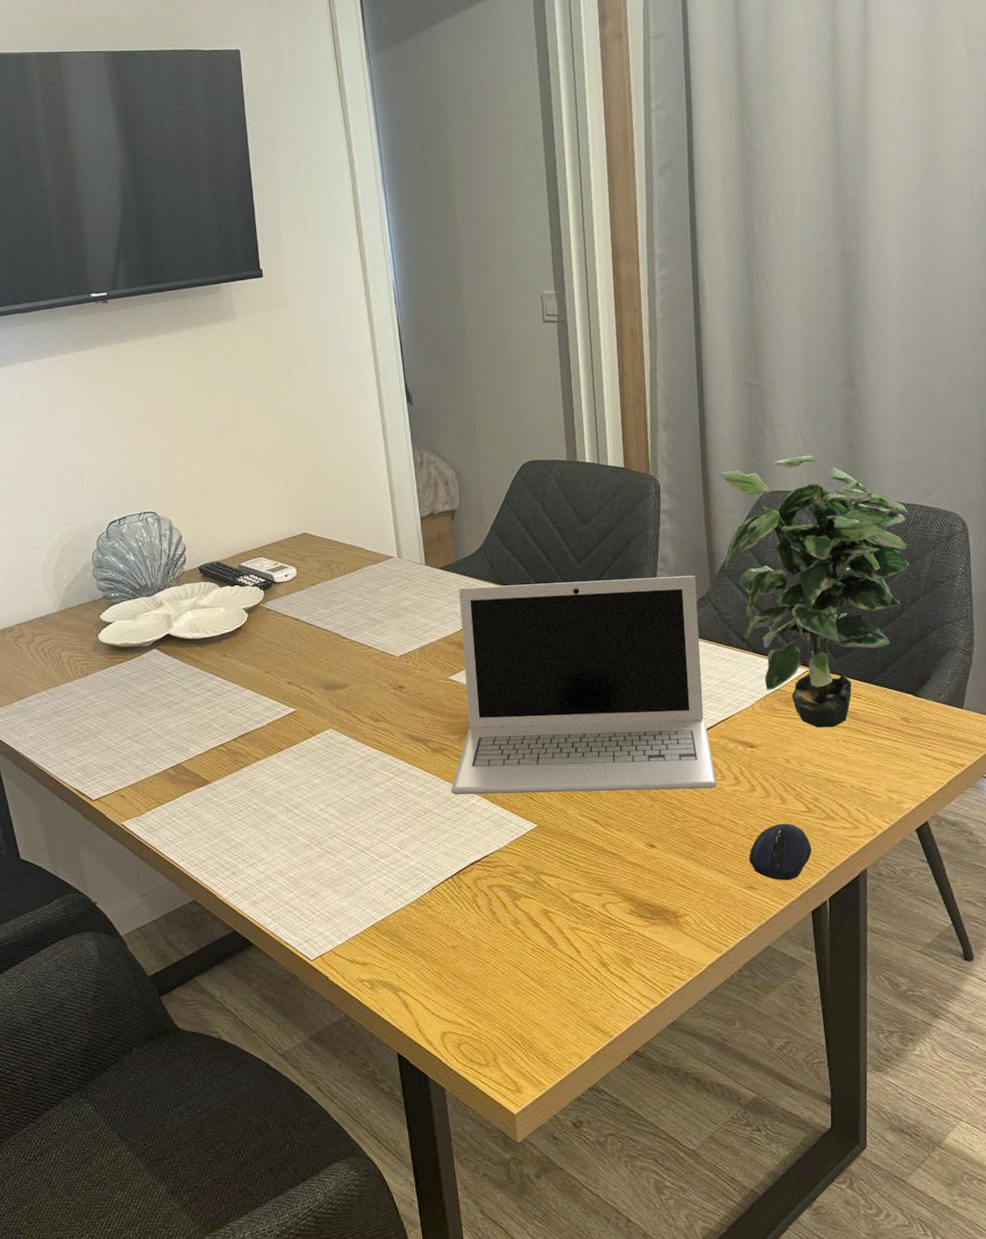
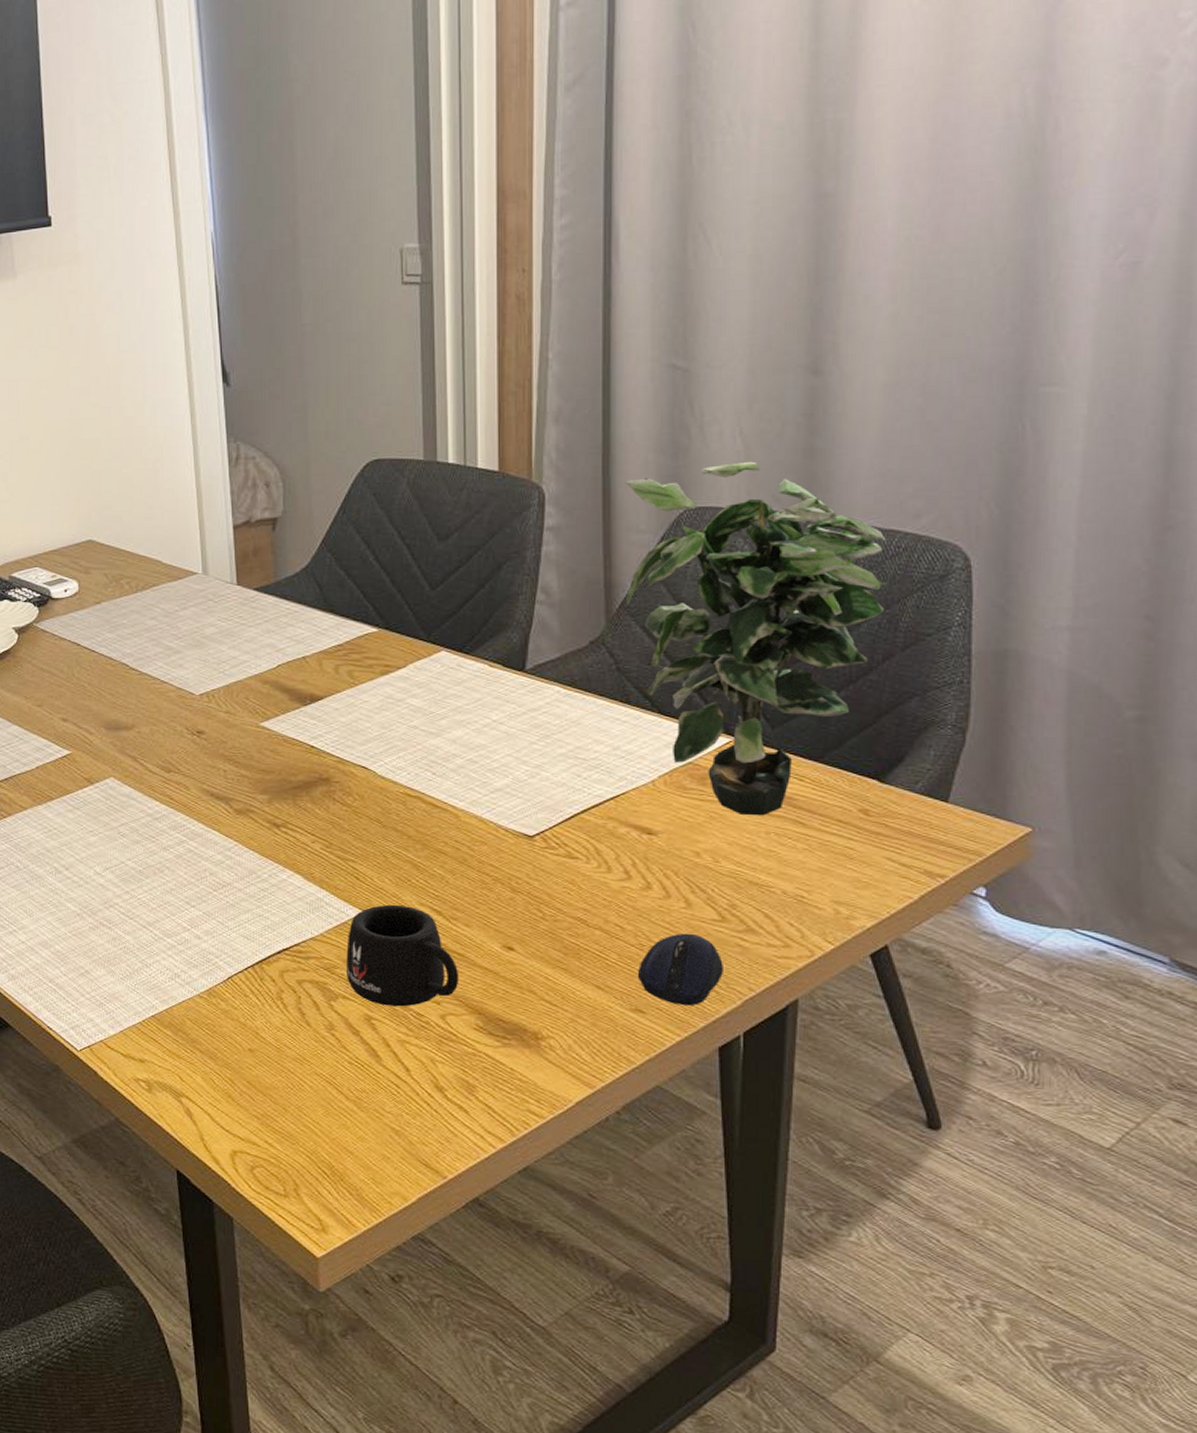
laptop: present [451,576,717,795] -> none [256,612,600,883]
mug: none [526,817,615,901] -> present [346,904,459,1007]

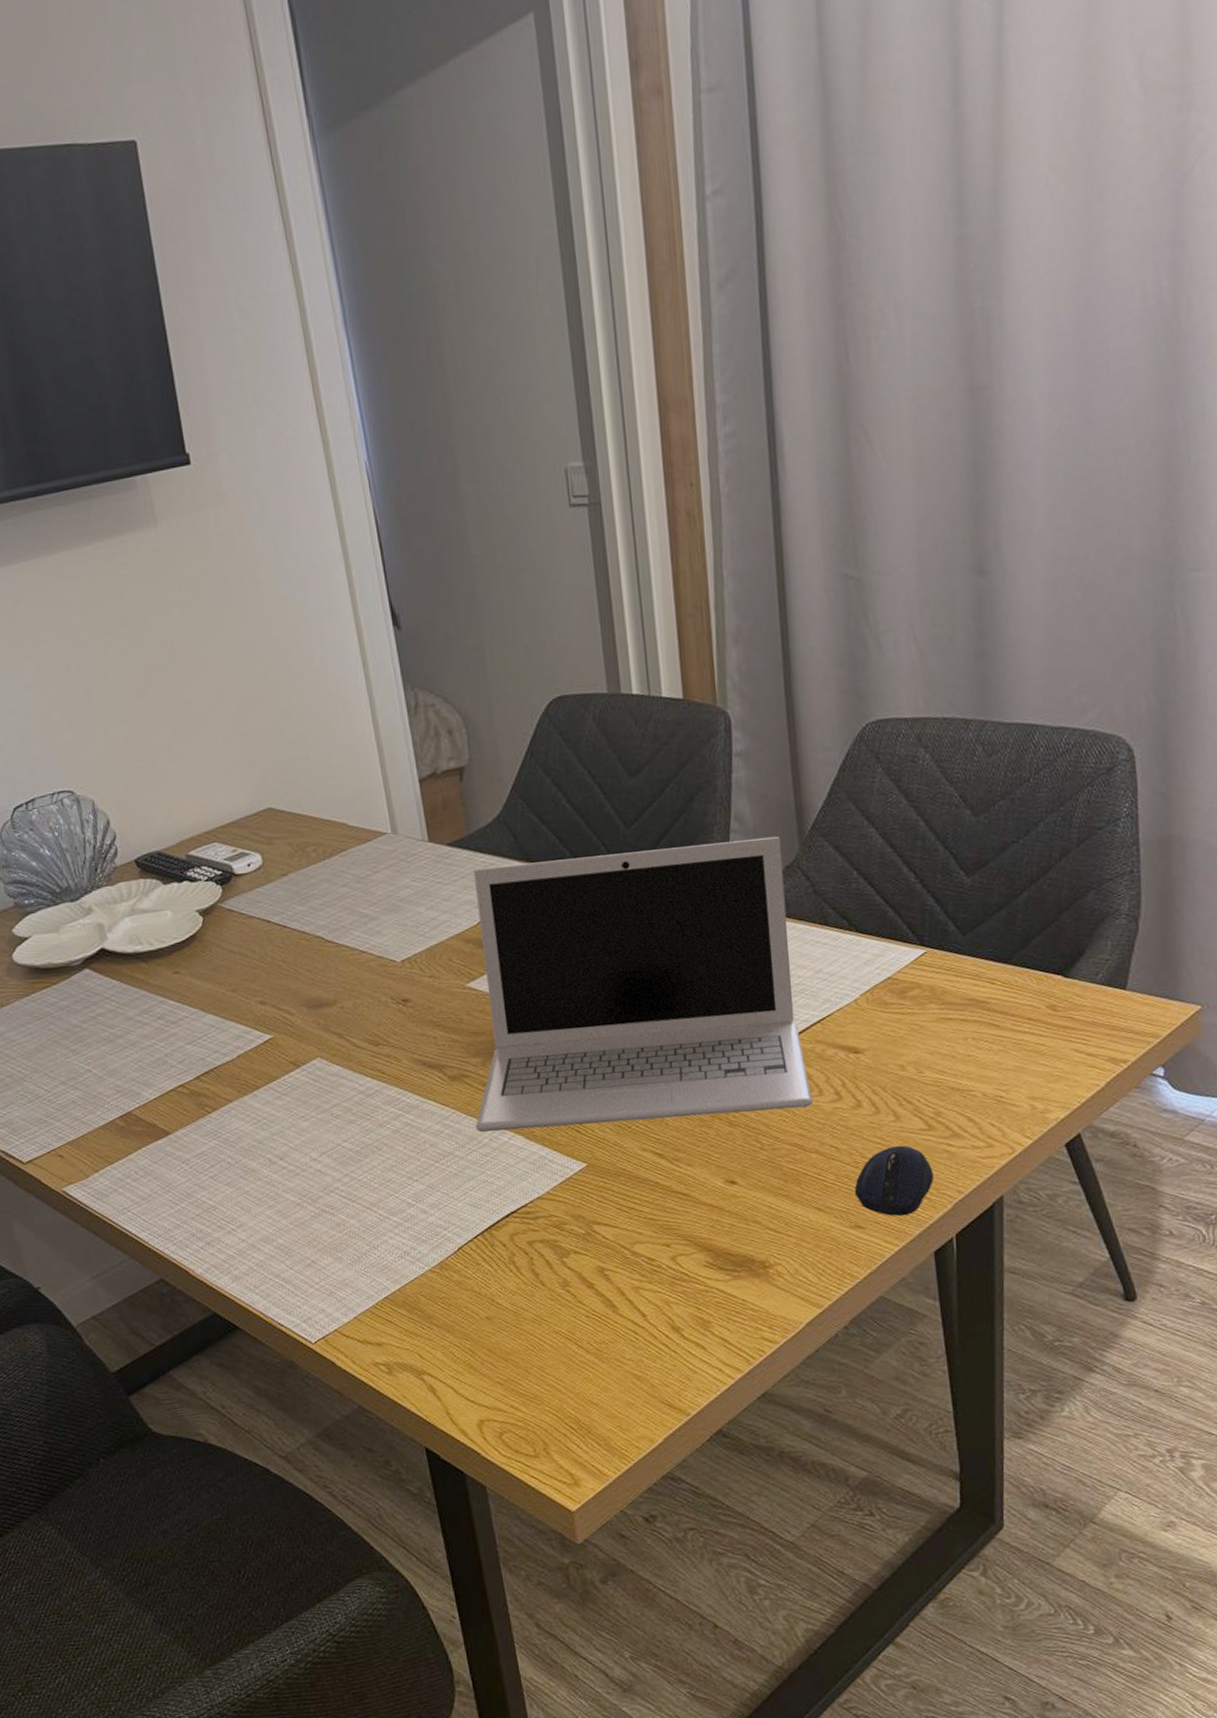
laptop: none [256,612,600,883] -> present [473,837,812,1132]
mug: present [346,904,459,1007] -> none [574,1152,687,1255]
potted plant: present [624,461,888,816] -> none [807,668,1060,1024]

